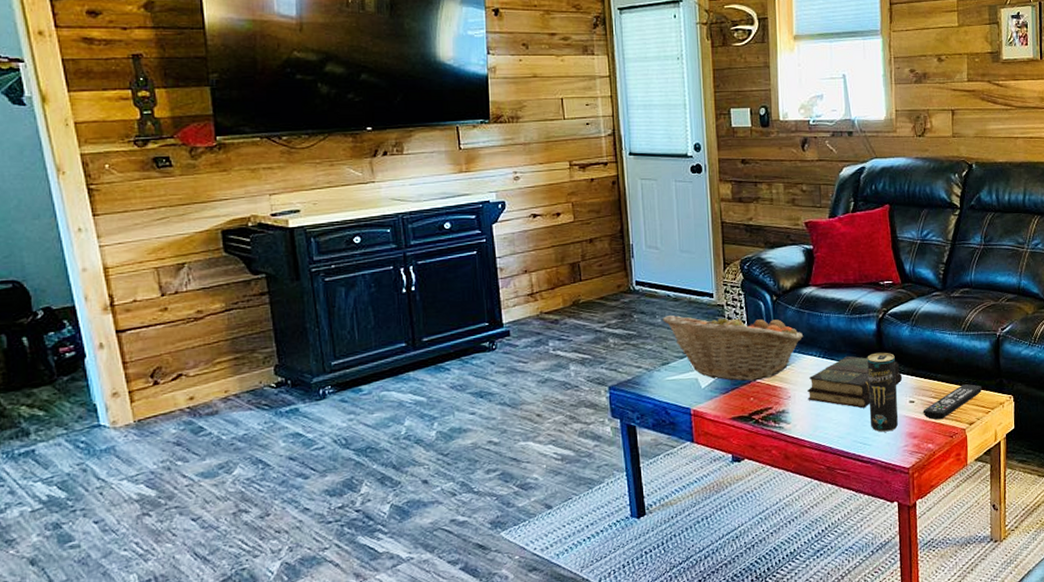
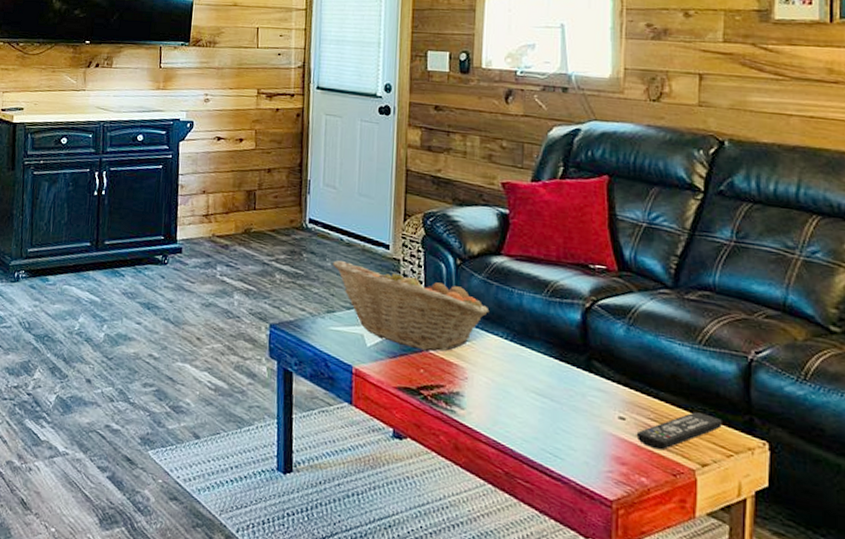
book: present [807,355,903,408] -> none [488,344,612,412]
beverage can: present [867,352,898,433] -> none [564,348,603,449]

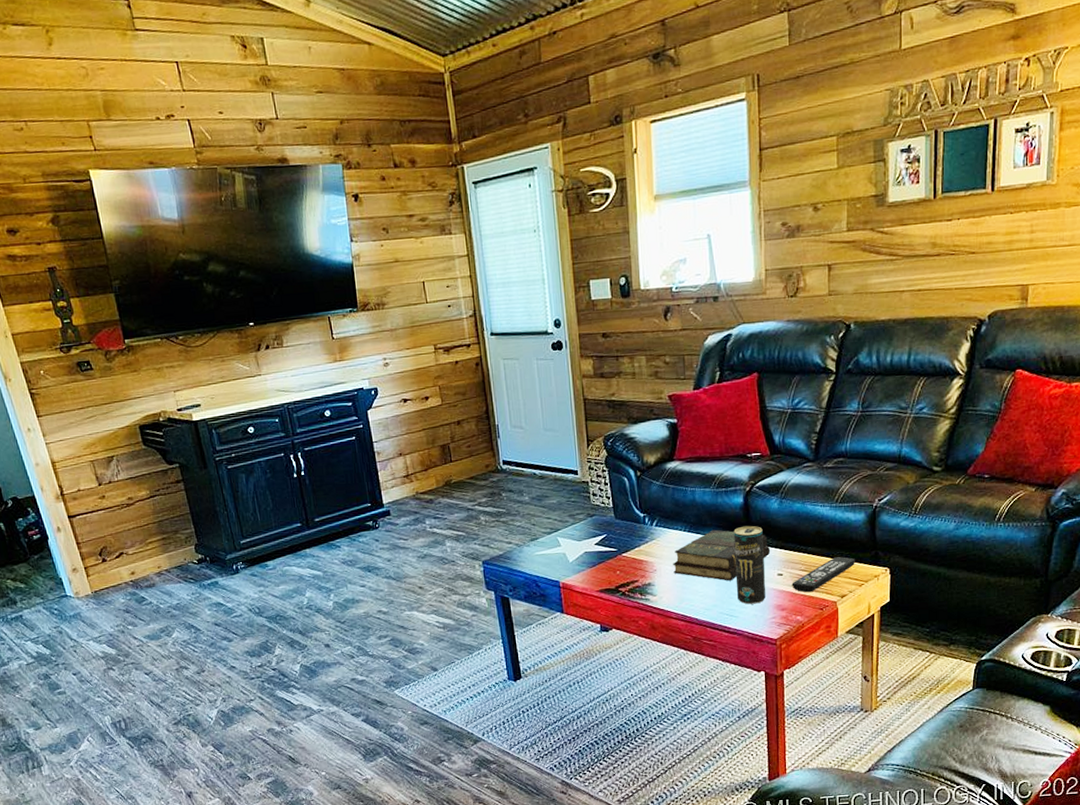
fruit basket: present [332,260,490,352] -> none [529,488,669,556]
book: none [488,344,612,412] -> present [673,529,771,581]
beverage can: none [564,348,603,449] -> present [733,525,765,605]

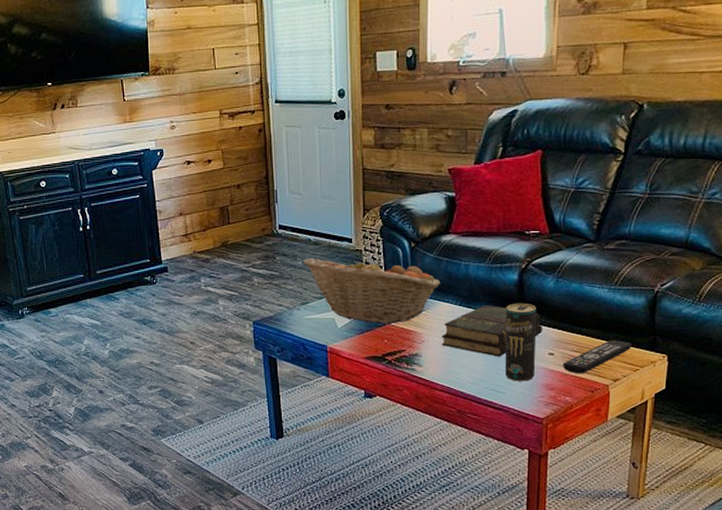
fruit basket: none [529,488,669,556] -> present [302,257,441,324]

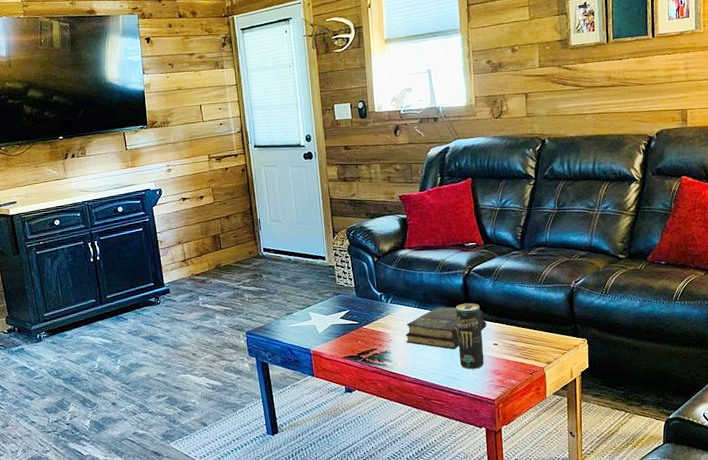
fruit basket: present [302,257,441,324] -> none [285,271,401,328]
remote control: present [562,340,632,374] -> none [505,329,559,360]

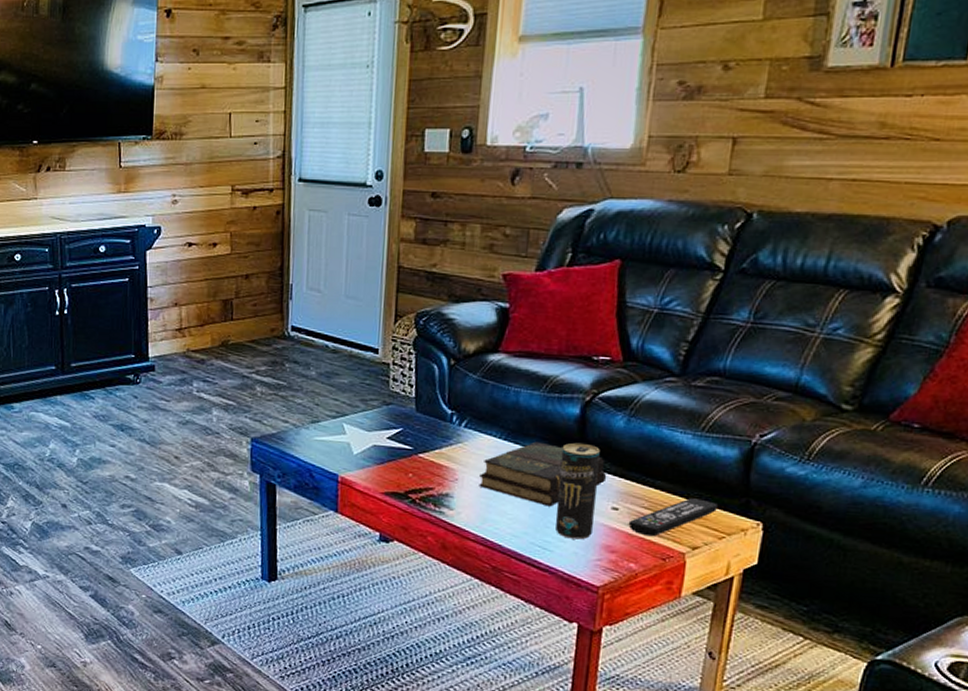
remote control: none [505,329,559,360] -> present [628,498,719,537]

